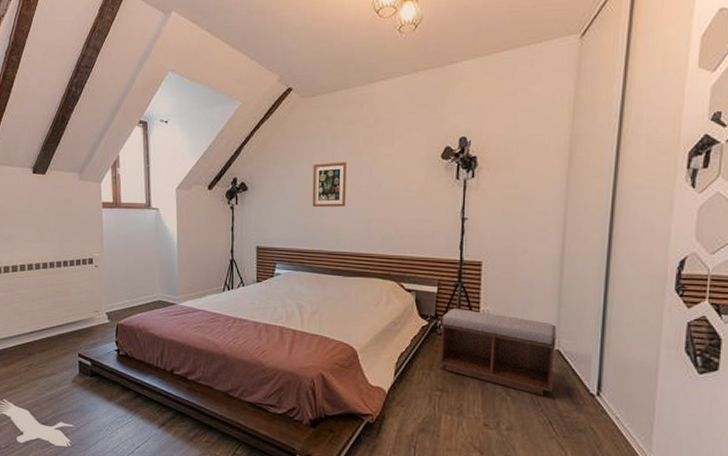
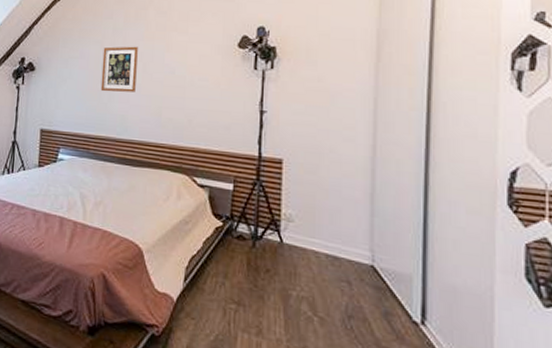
bench: present [438,308,557,396] -> none [234,209,370,320]

